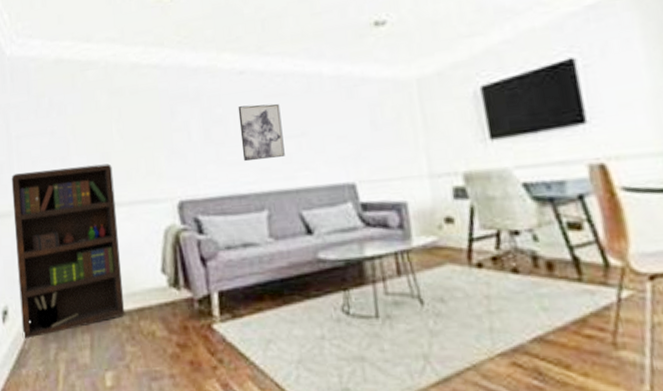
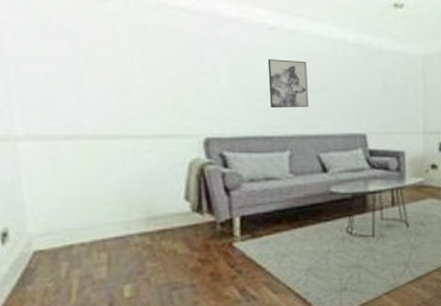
bookcase: present [11,163,125,339] -> none [8,97,146,259]

